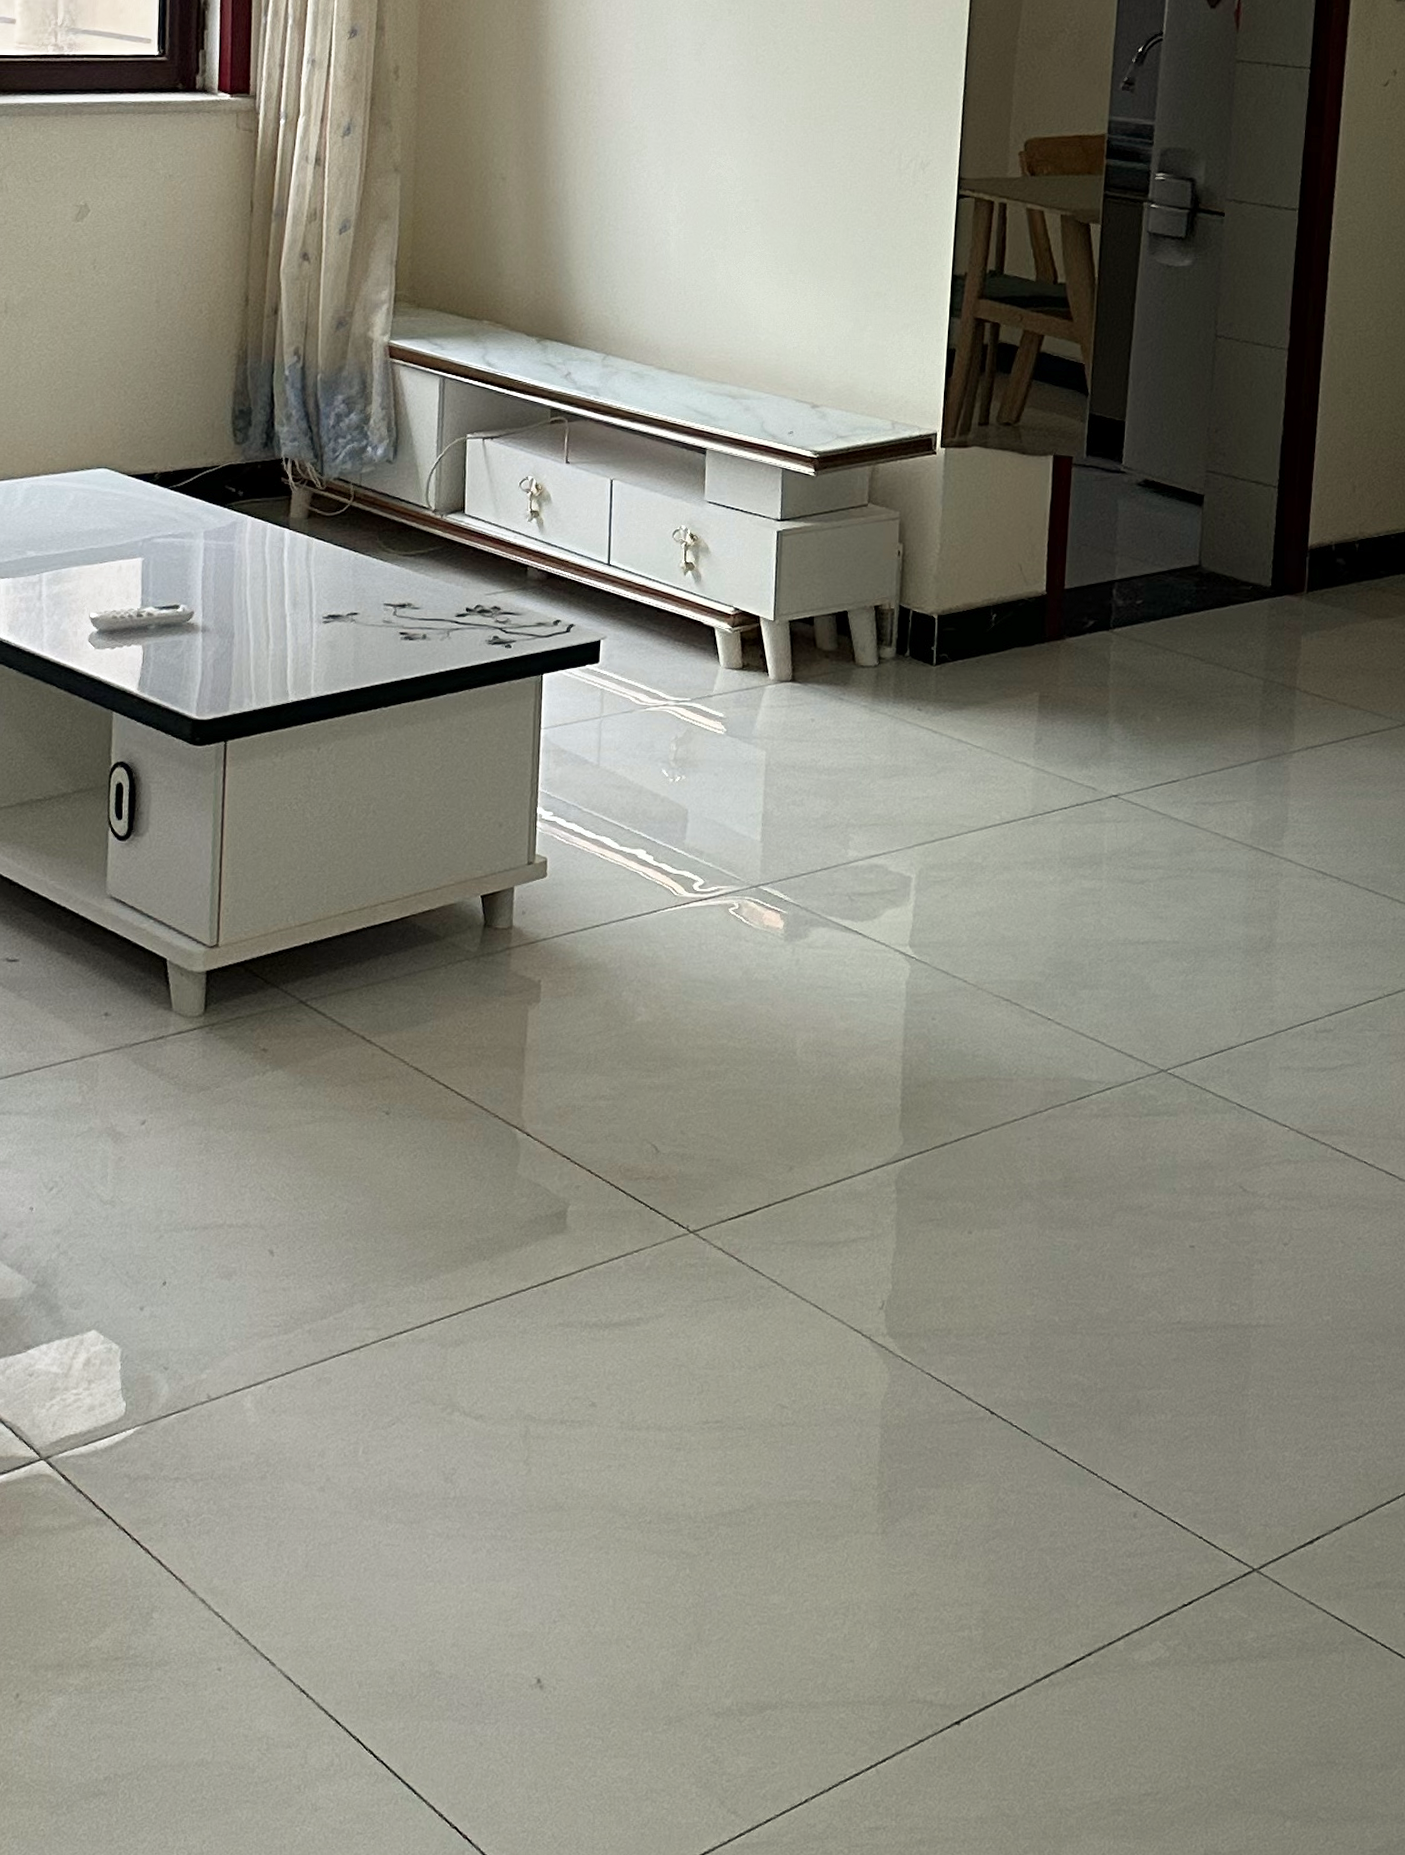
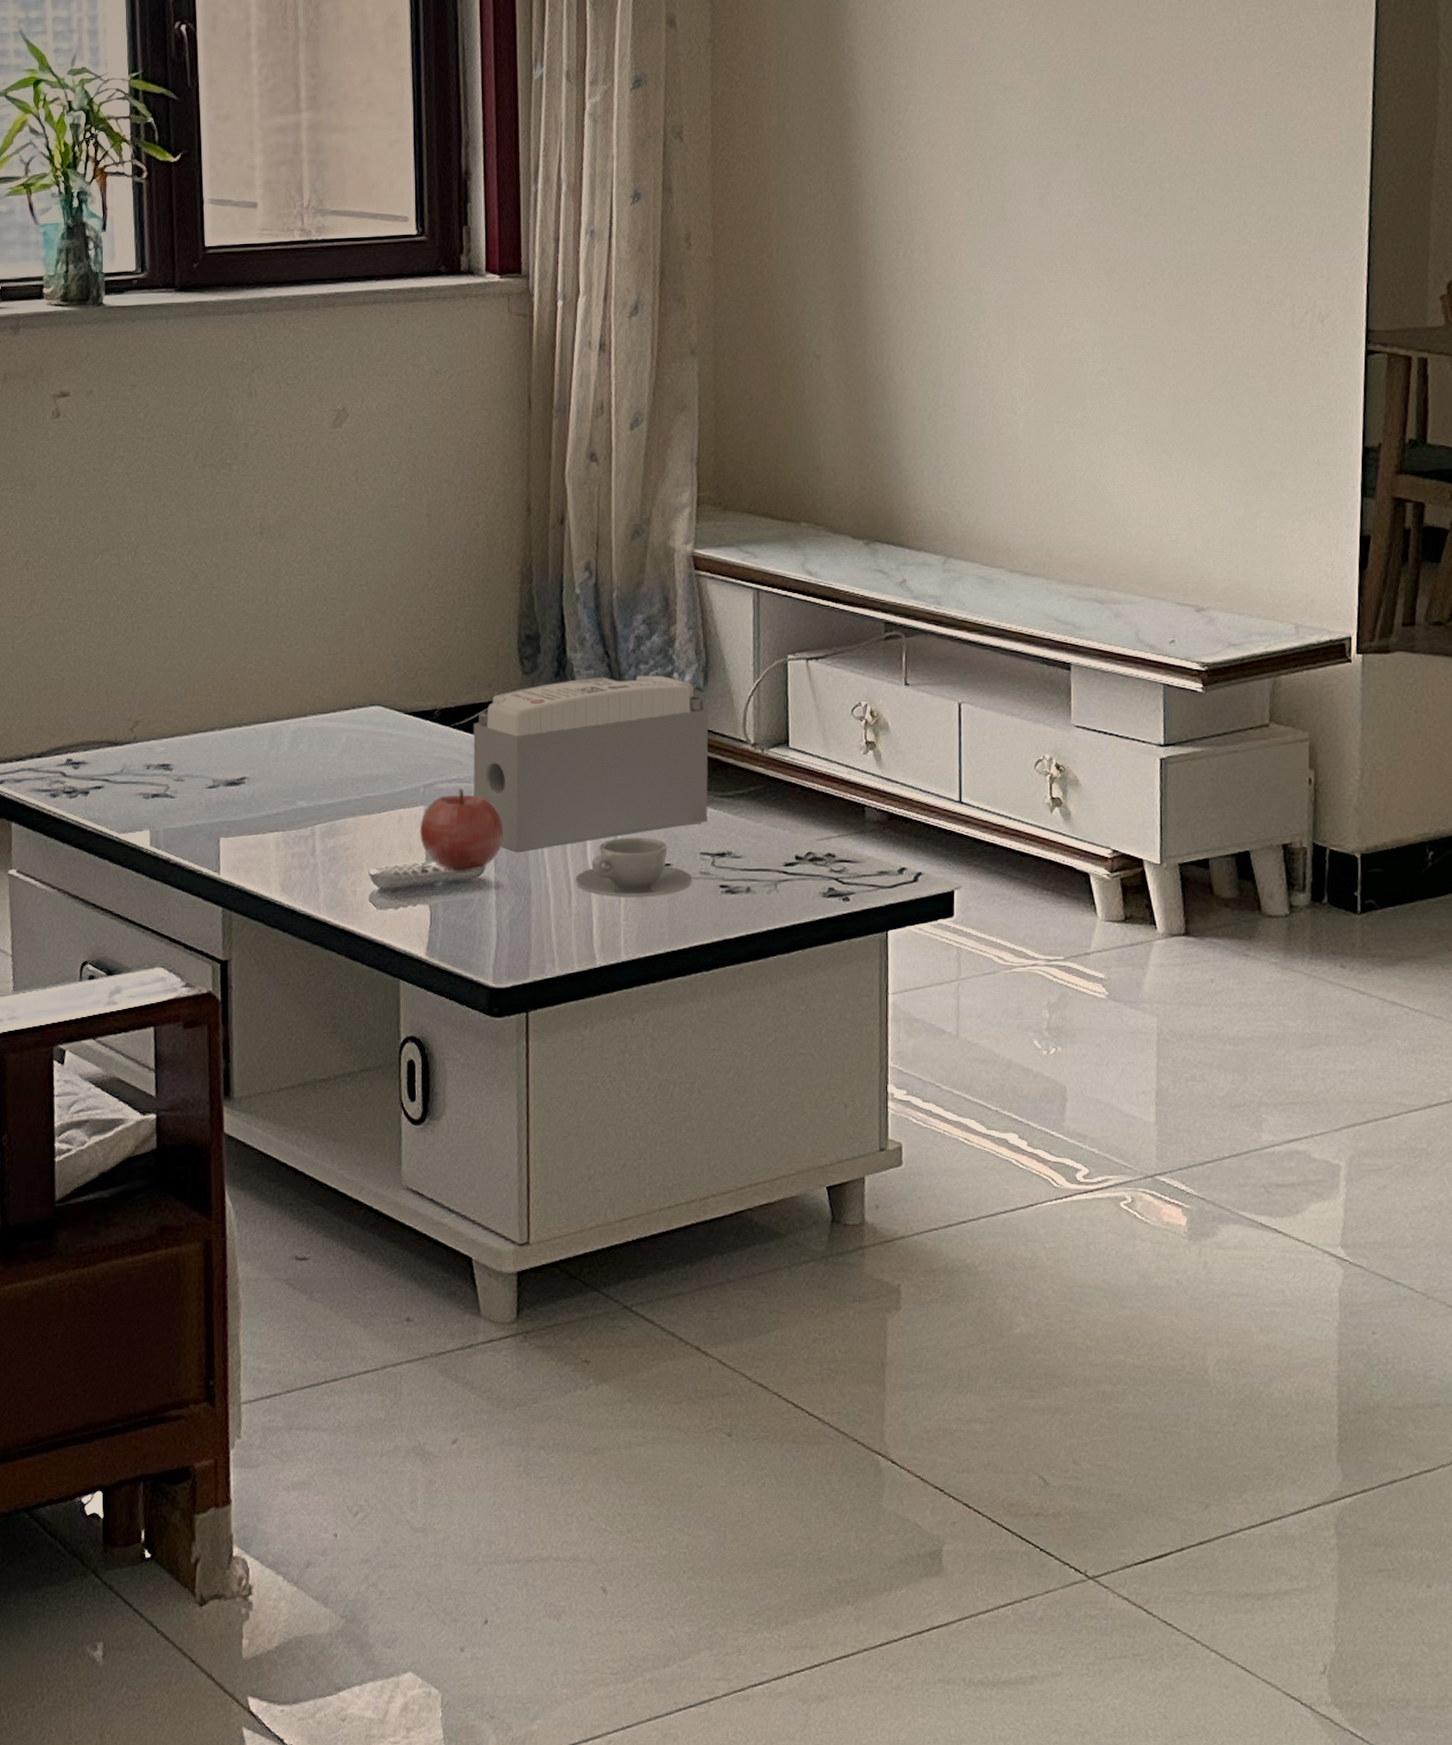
fruit: none [137,543,213,617] -> present [420,788,504,872]
battery: none [186,448,397,601] -> present [473,675,709,853]
teacup: none [273,589,377,642] -> present [575,837,693,897]

